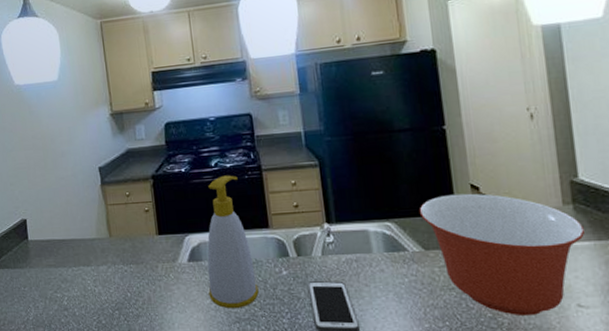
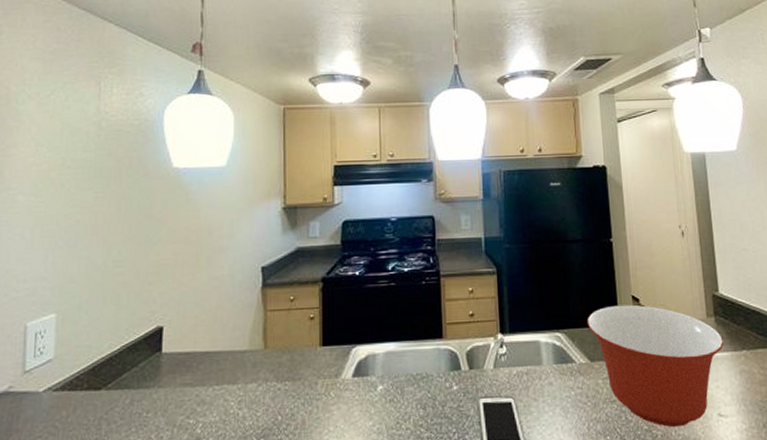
soap bottle: present [207,175,259,309] -> none [372,280,427,431]

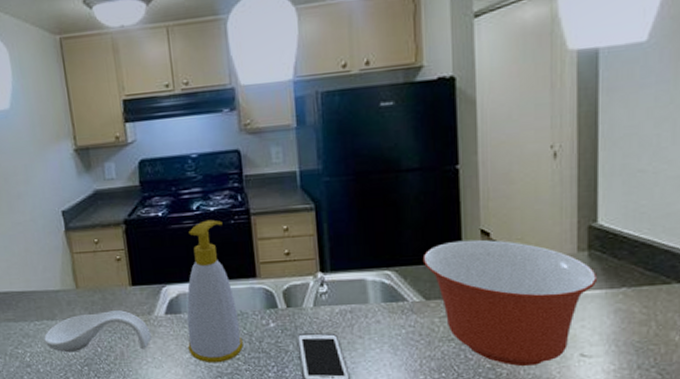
spoon rest: none [219,373,336,422] -> present [43,310,152,353]
soap bottle: none [372,280,427,431] -> present [186,219,243,363]

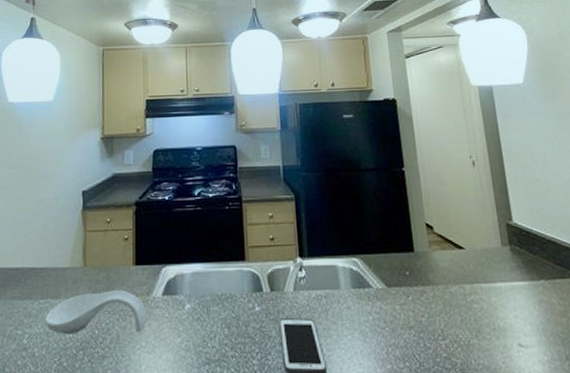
soap bottle: present [186,219,243,363] -> none [180,205,231,349]
mixing bowl: present [422,239,598,367] -> none [382,232,521,357]

